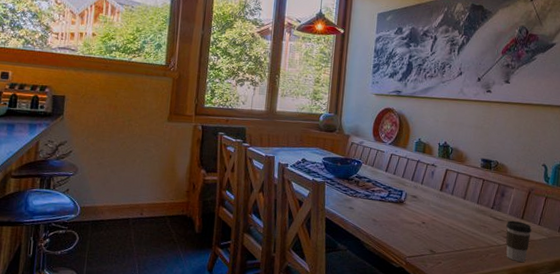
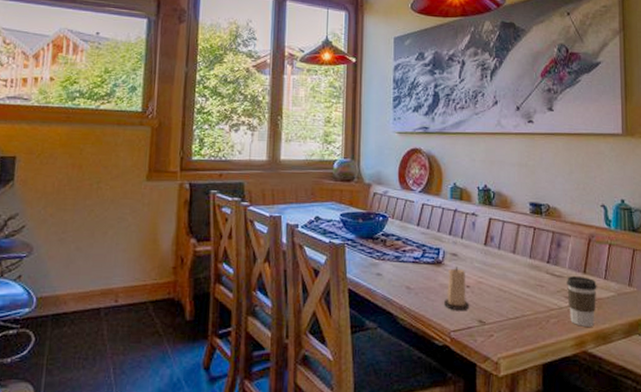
candle: none [403,206,424,241] -> present [444,267,470,310]

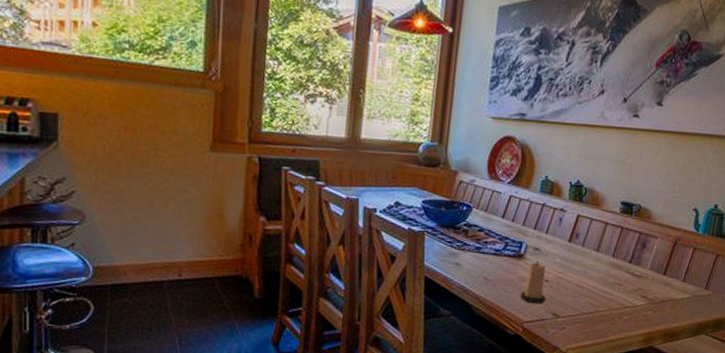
coffee cup: present [566,276,597,327] -> none [642,277,674,325]

